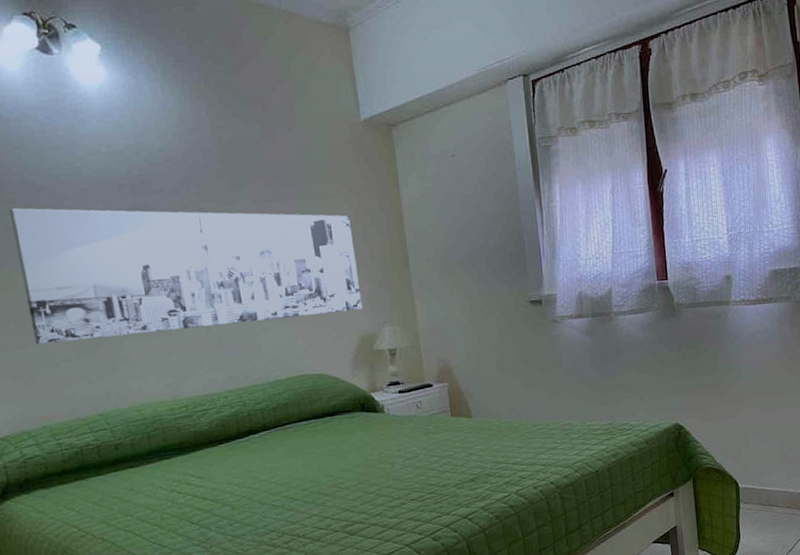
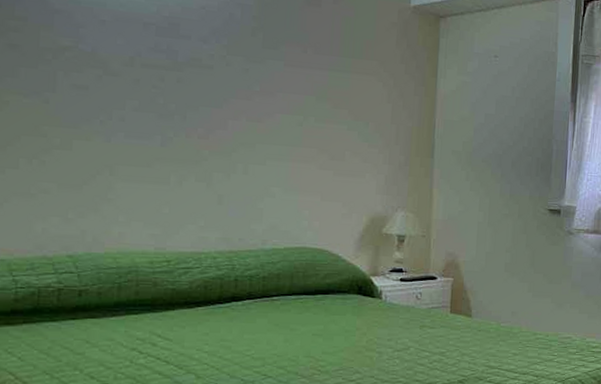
wall art: present [9,208,363,345] -> none [13,26,382,191]

